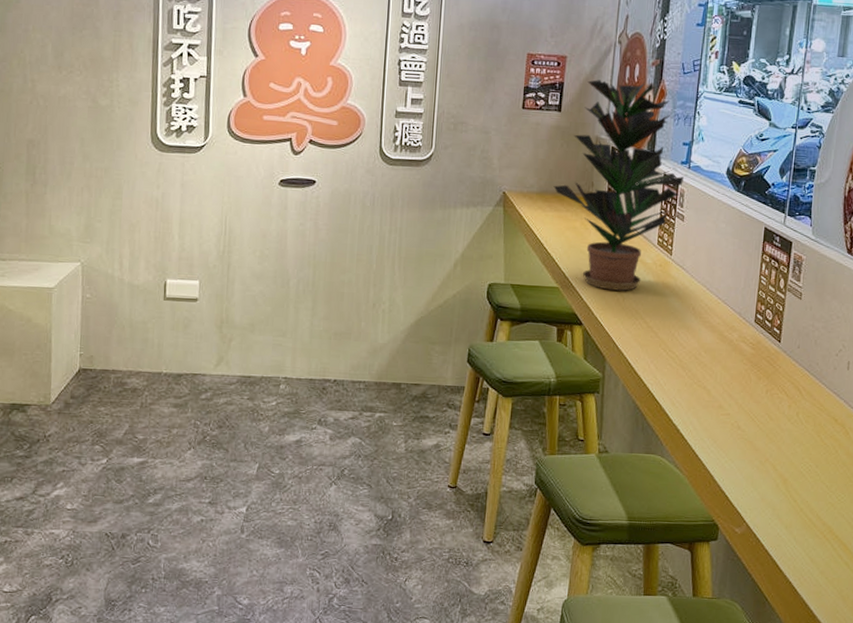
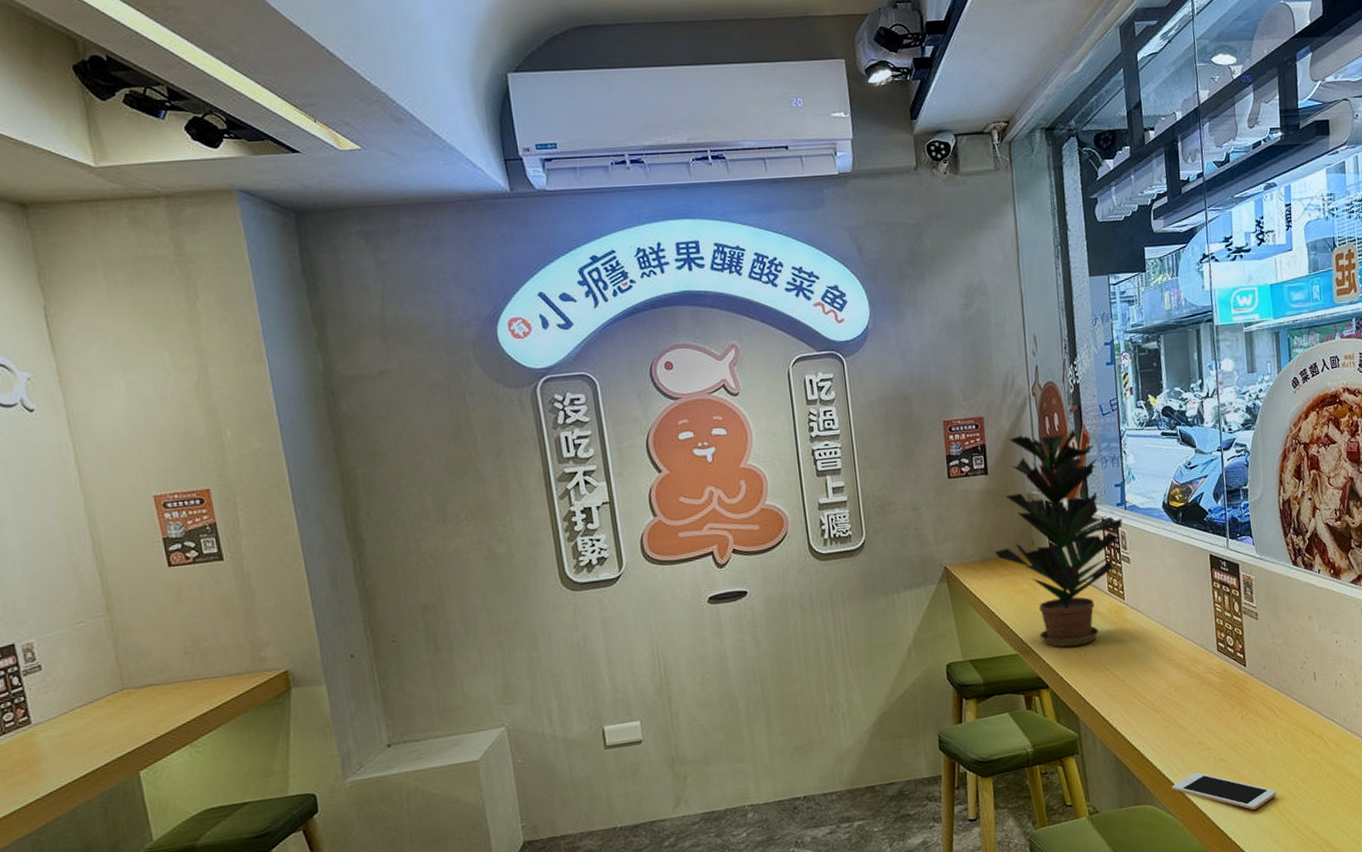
cell phone: none [684,435,788,482] -> present [1171,773,1277,810]

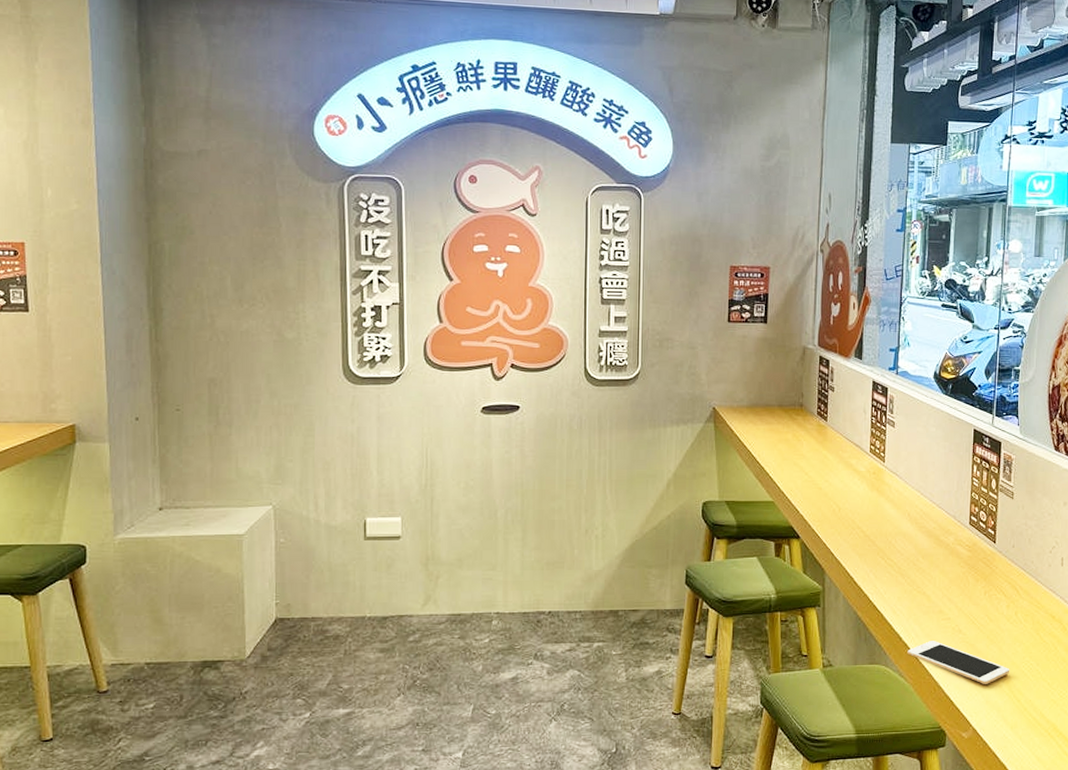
potted plant: present [994,429,1122,647] -> none [763,289,892,501]

